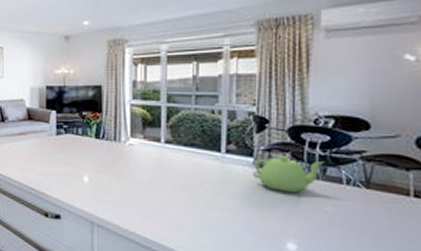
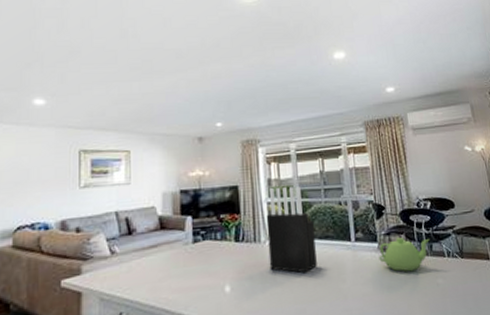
knife block: none [128,91,179,177] -> present [266,186,317,273]

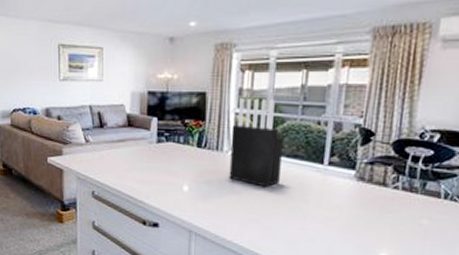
teapot: present [379,237,429,272] -> none [353,169,425,207]

